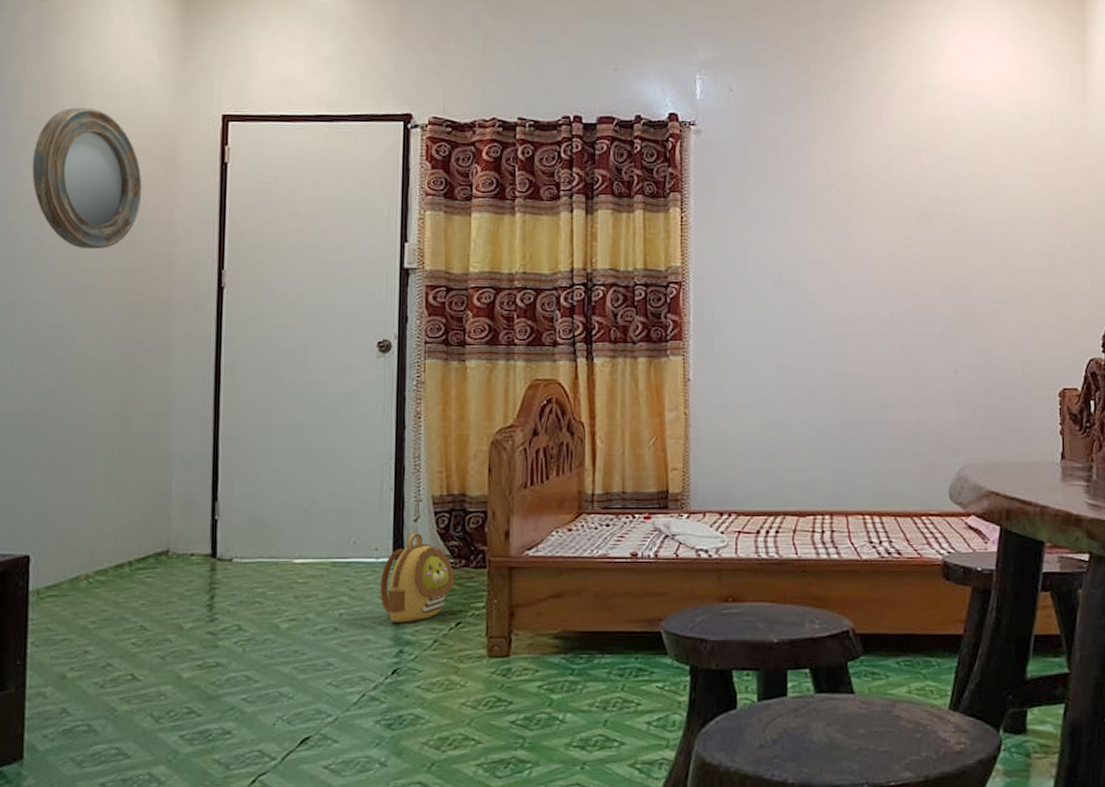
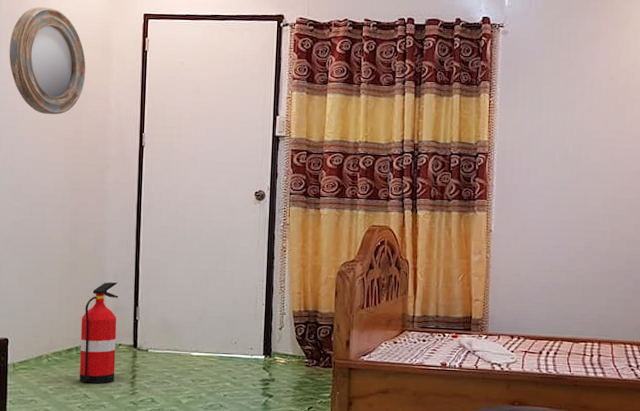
fire extinguisher: none [133,471,190,610] -> present [79,282,119,384]
backpack: present [380,533,456,623] -> none [254,338,309,405]

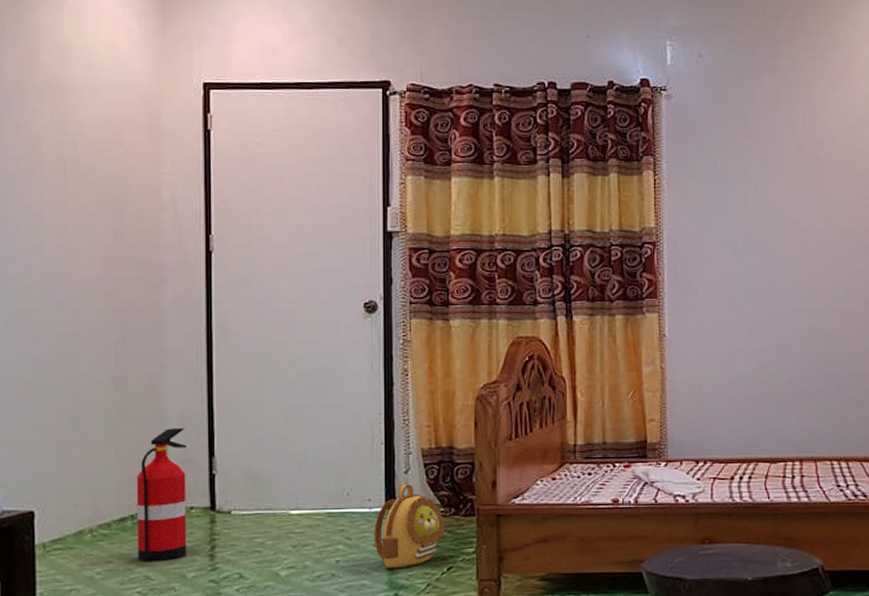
home mirror: present [9,7,86,115] -> none [17,76,127,216]
backpack: none [254,338,309,405] -> present [374,484,446,569]

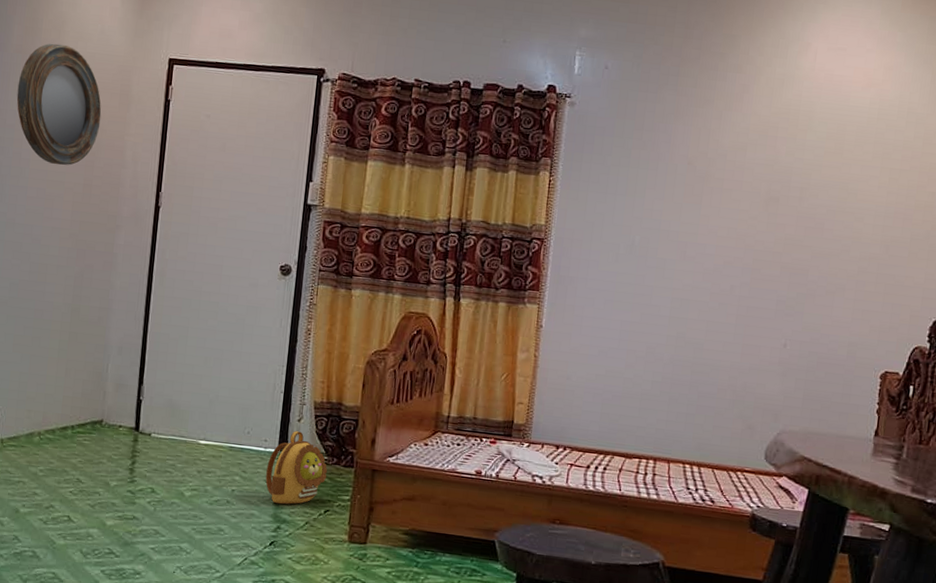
home mirror: none [17,76,127,216] -> present [16,43,102,166]
fire extinguisher: present [136,428,187,561] -> none [72,355,123,468]

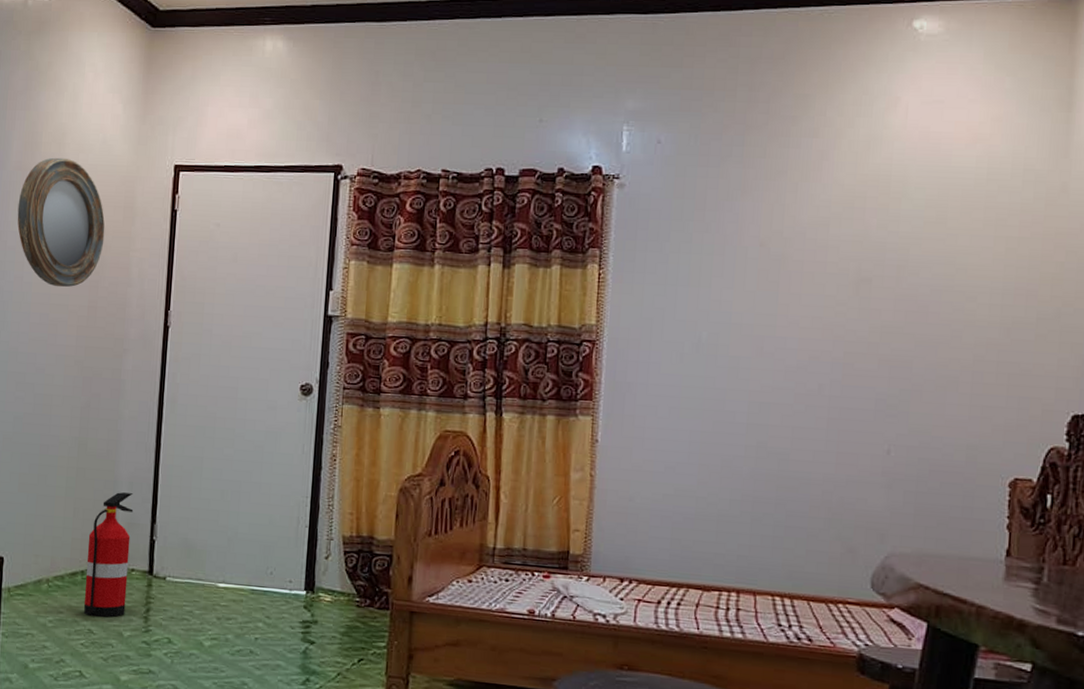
fire extinguisher: none [72,355,123,468] -> present [83,492,134,617]
backpack: present [265,431,328,505] -> none [291,570,360,654]

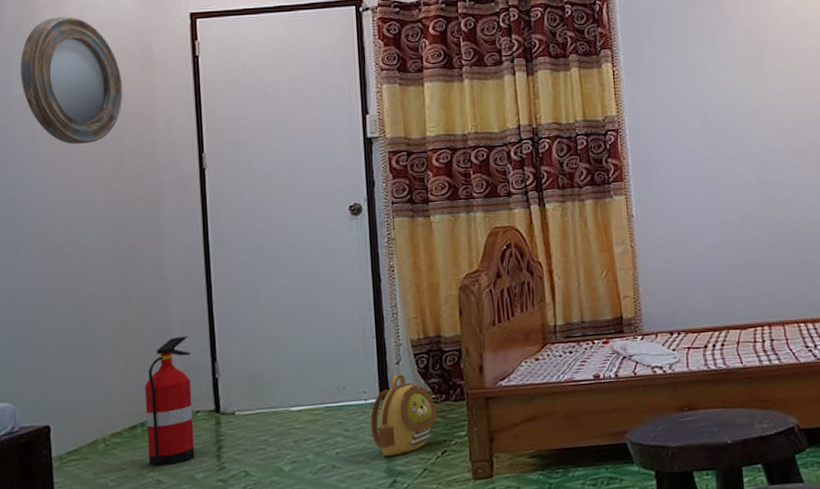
backpack: none [291,570,360,654] -> present [370,374,438,457]

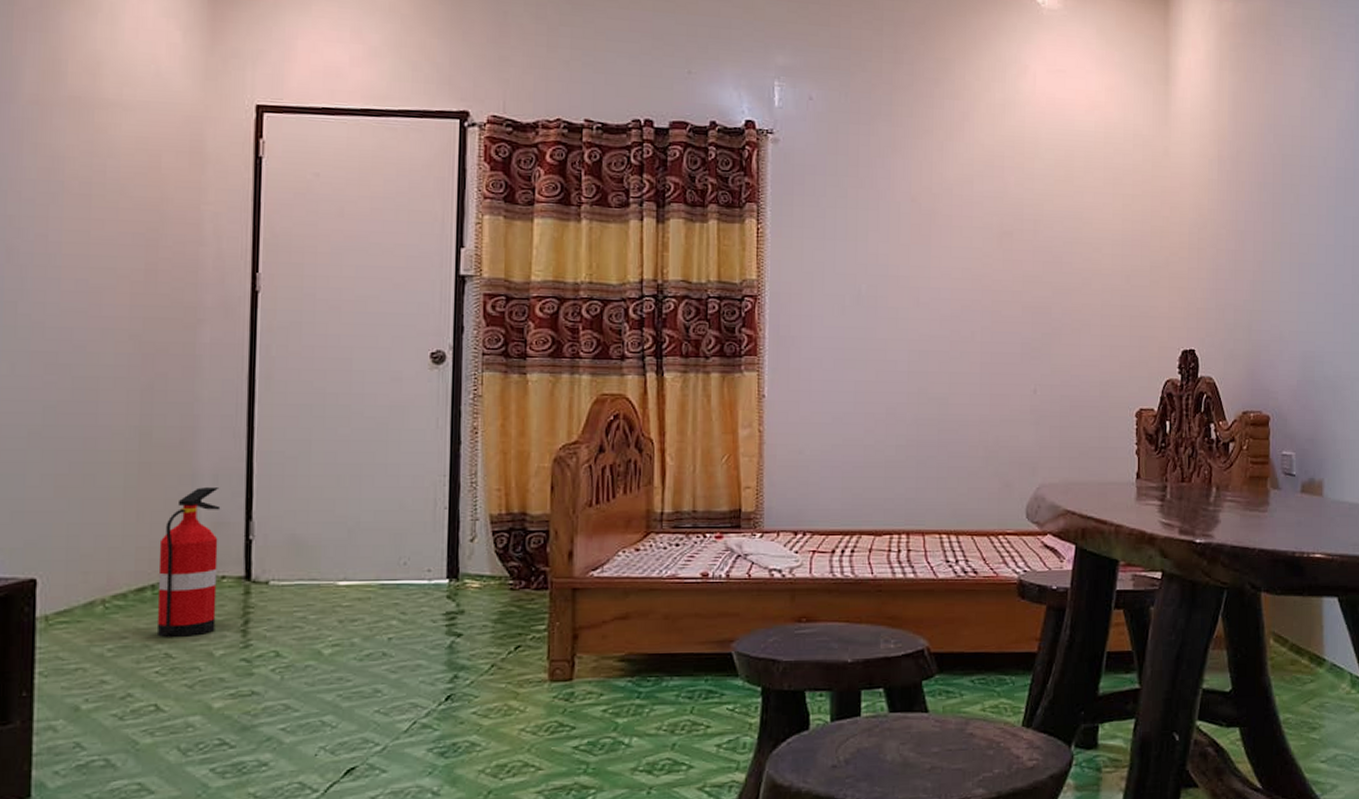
home mirror: present [20,16,123,145] -> none [35,90,164,247]
backpack: present [370,374,438,457] -> none [433,554,515,648]

